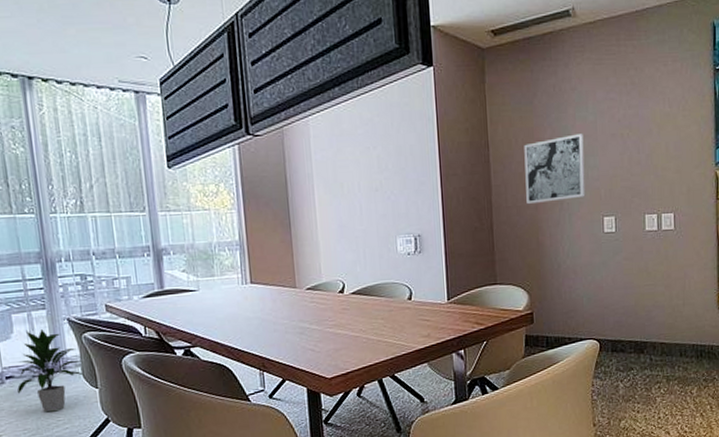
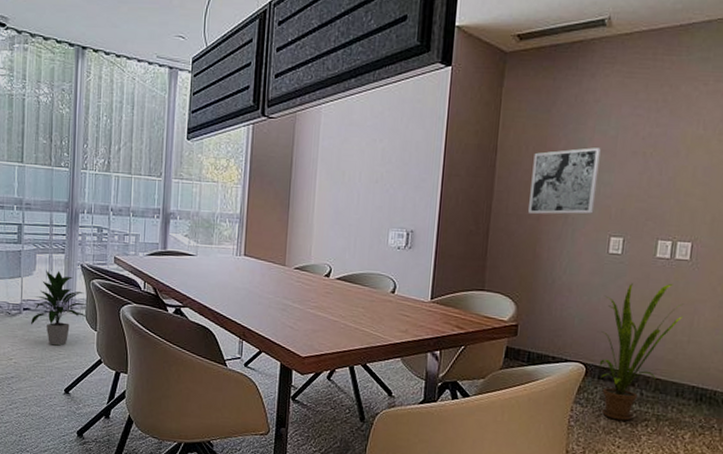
house plant: none [607,254,677,387] -> present [599,283,684,421]

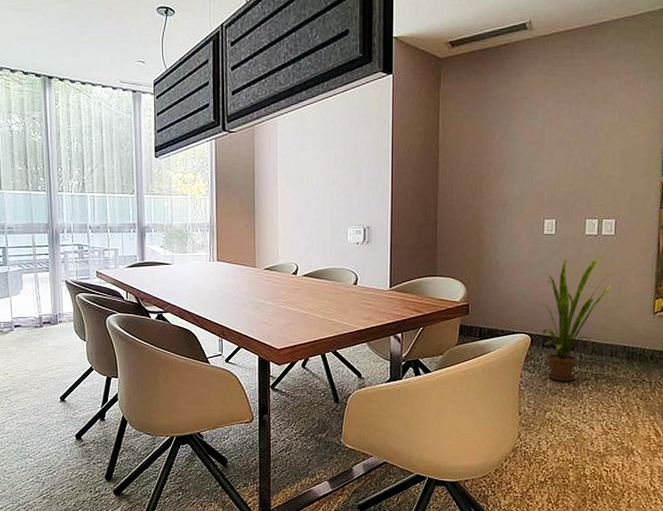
indoor plant: present [31,270,88,346] -> none [23,287,77,358]
wall art: present [528,148,601,215] -> none [471,140,530,204]

